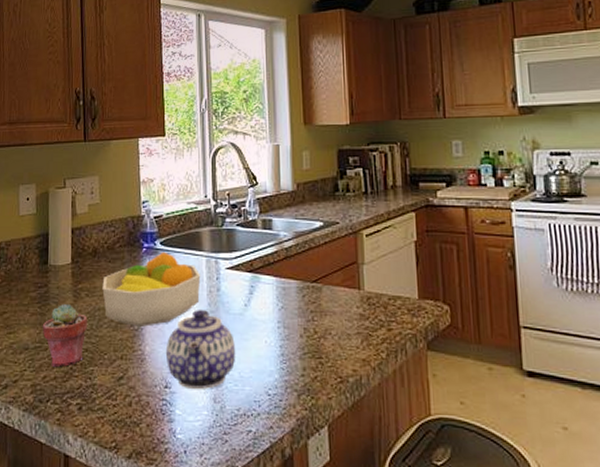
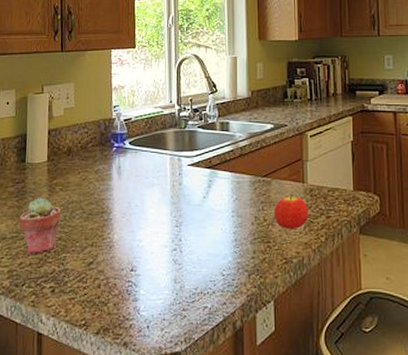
fruit bowl: present [102,251,201,327] -> none [75,150,165,217]
teapot: present [166,309,236,389] -> none [133,201,195,271]
fruit: none [325,302,366,343] -> present [274,194,308,229]

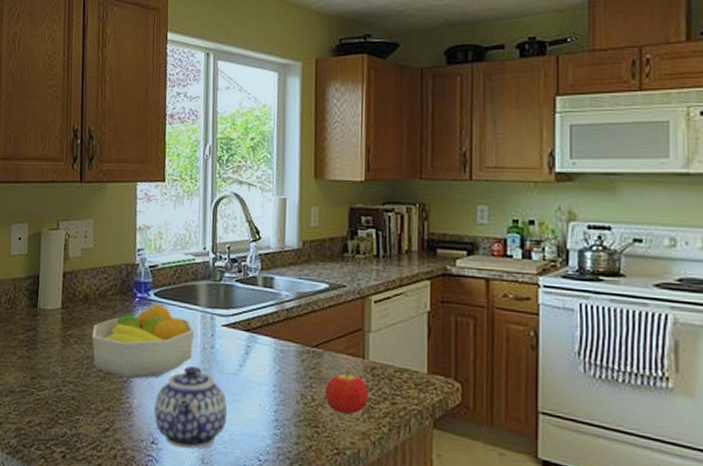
potted succulent: present [19,198,62,254] -> none [29,349,76,413]
fruit bowl: none [75,150,165,217] -> present [92,303,195,379]
teapot: none [133,201,195,271] -> present [154,365,228,449]

